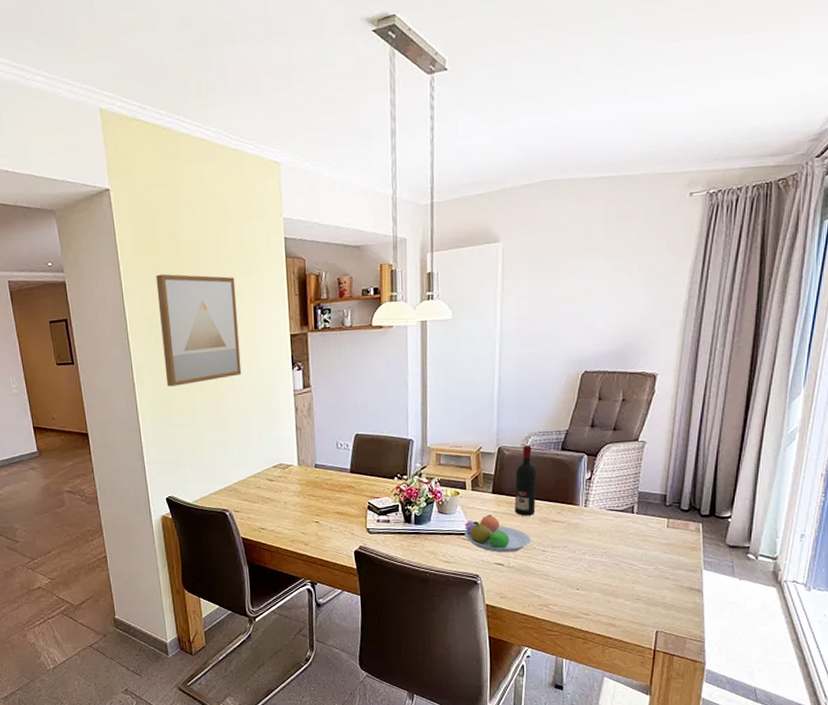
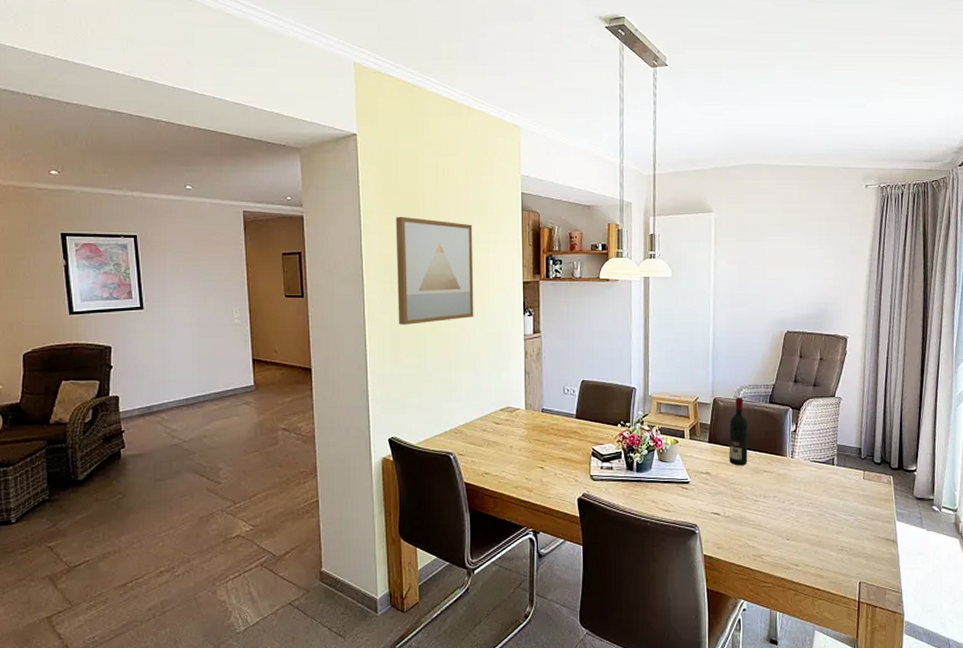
fruit bowl: present [465,514,531,553] -> none [683,463,744,502]

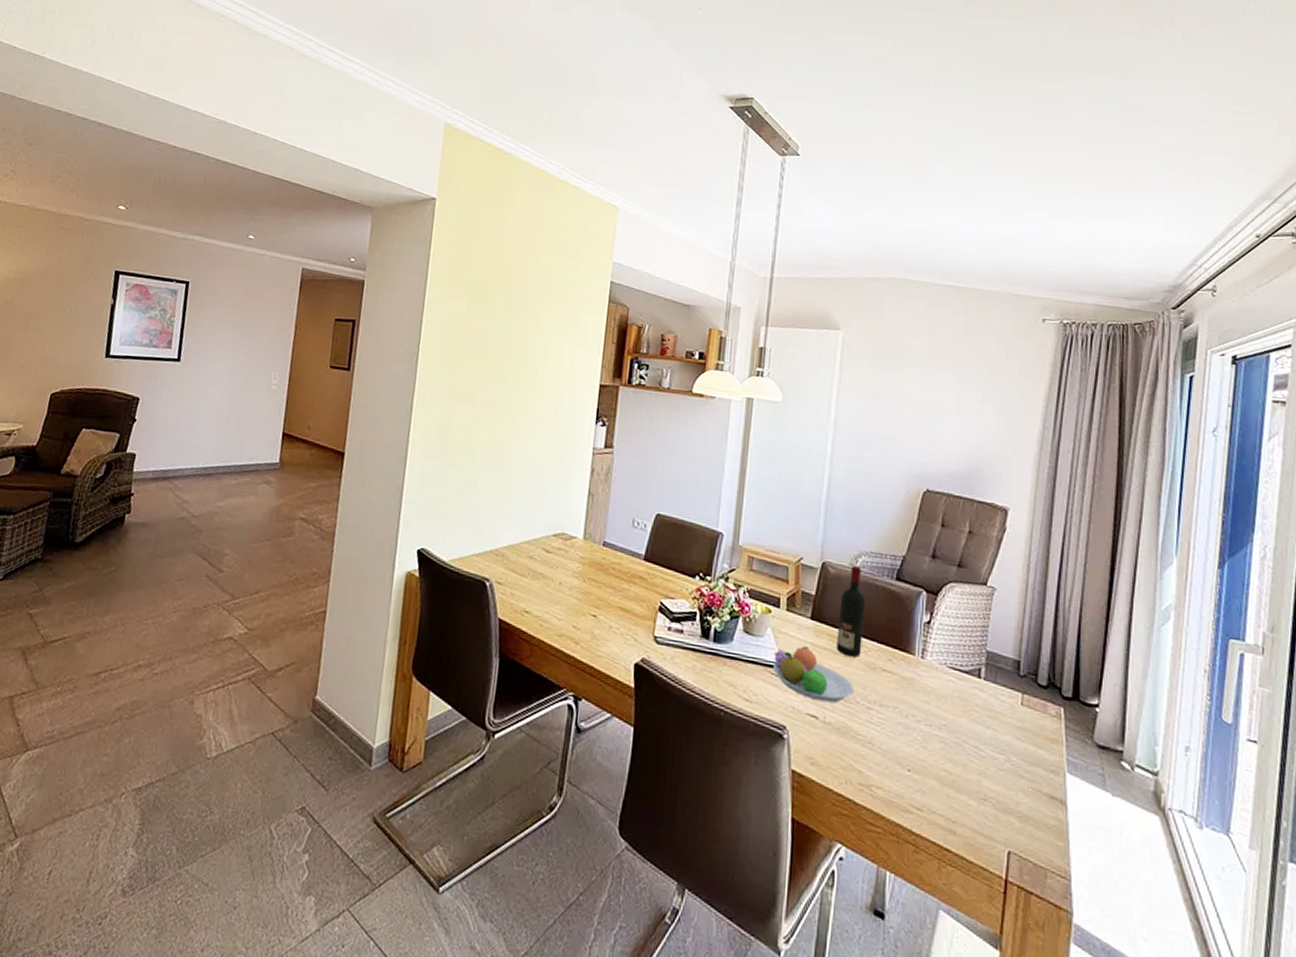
wall art: present [395,216,474,325] -> none [449,292,550,420]
fruit bowl: none [683,463,744,502] -> present [773,646,854,703]

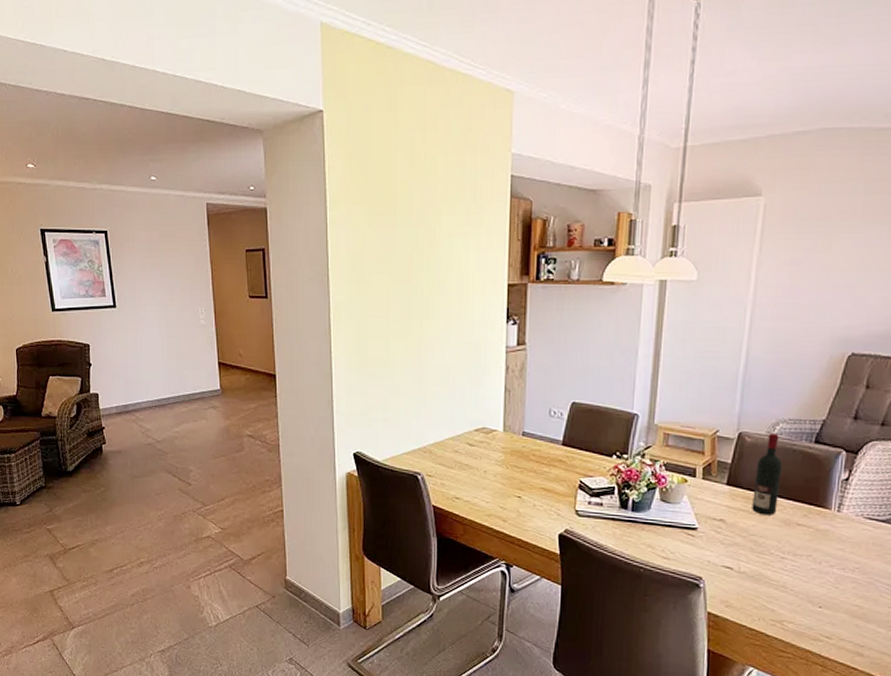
fruit bowl: present [773,646,854,703] -> none [690,509,769,556]

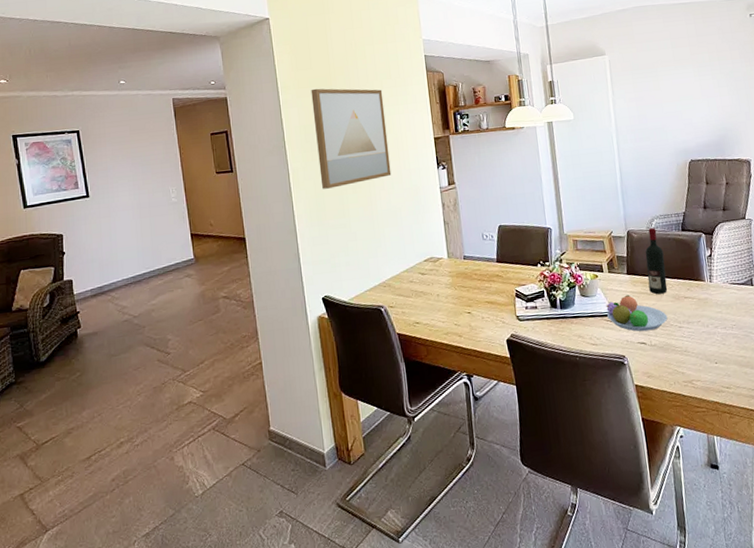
wall art: none [364,206,451,331] -> present [311,88,392,189]
fruit bowl: none [690,509,769,556] -> present [606,294,668,332]

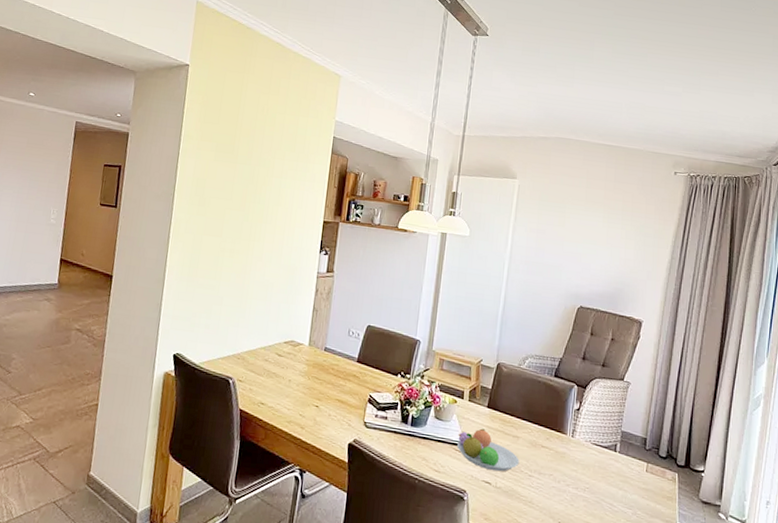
wall art: present [311,88,392,189] -> none [200,144,283,249]
wine bottle: present [645,227,668,295] -> none [507,365,530,437]

